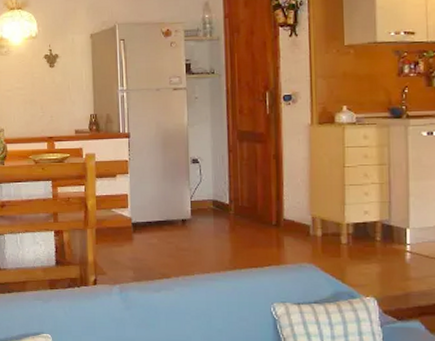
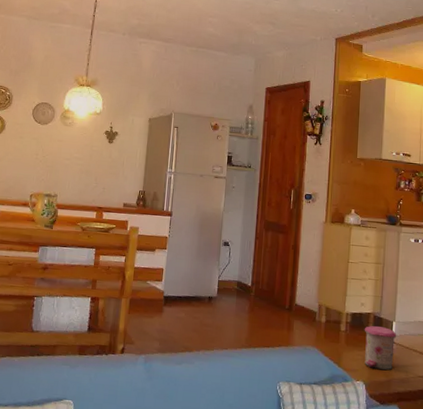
trash can: none [370,236,413,284] -> present [364,326,397,371]

